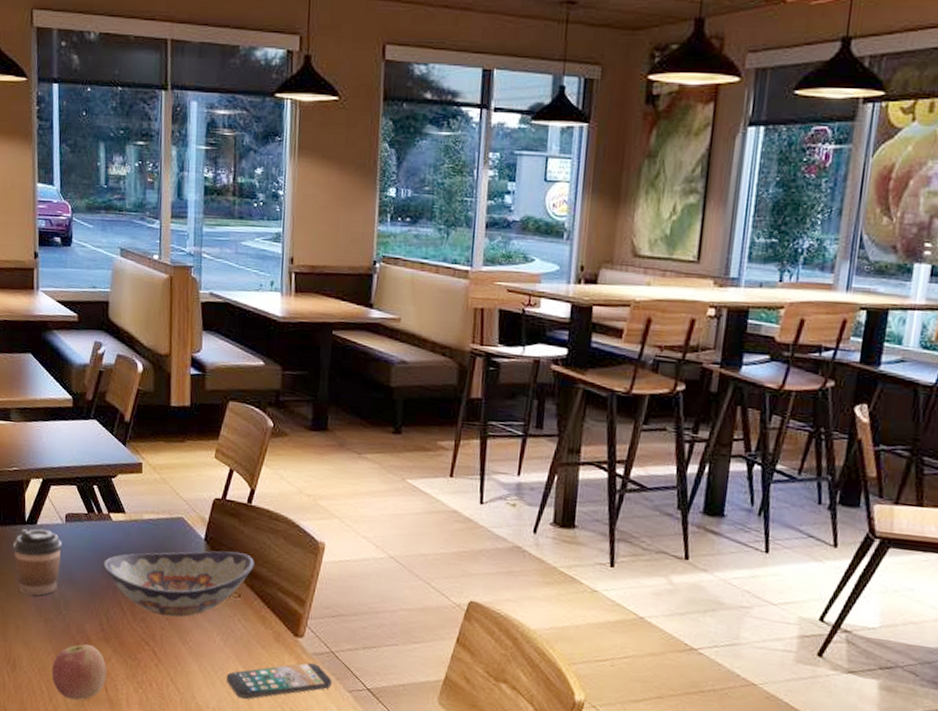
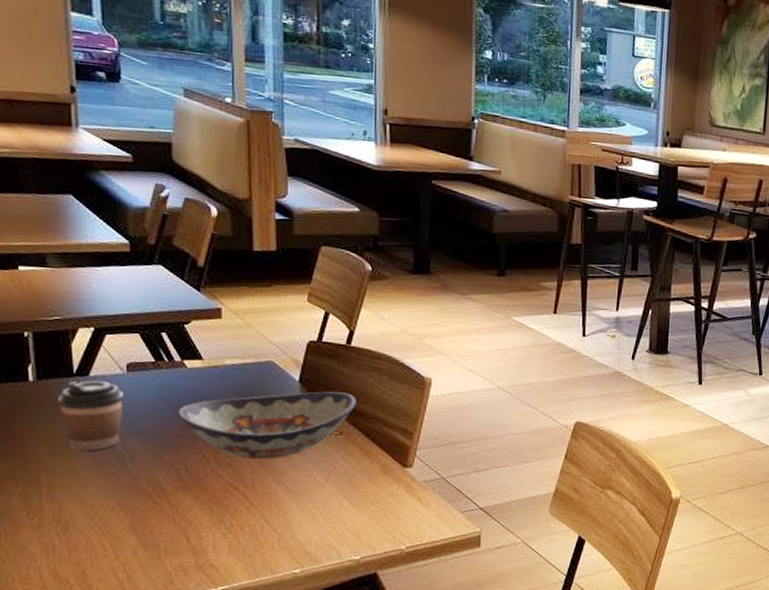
apple: present [51,644,107,701] -> none [116,496,187,554]
smartphone: present [226,663,332,699] -> none [329,490,444,532]

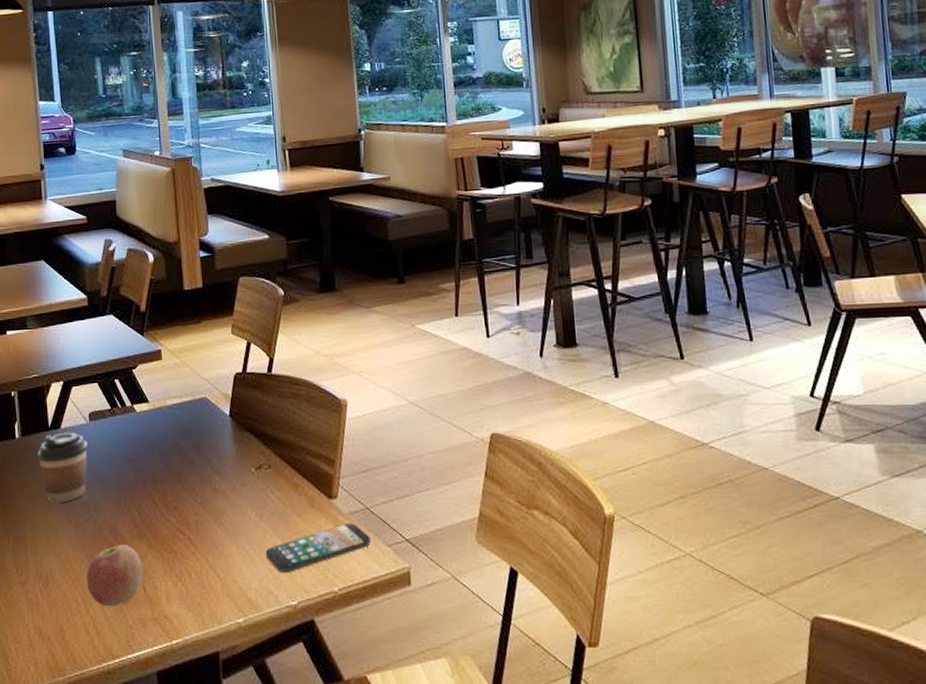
apple: none [116,496,187,554] -> present [86,545,143,607]
decorative bowl: present [178,391,357,460] -> none [131,423,281,501]
smartphone: none [329,490,444,532] -> present [265,523,371,574]

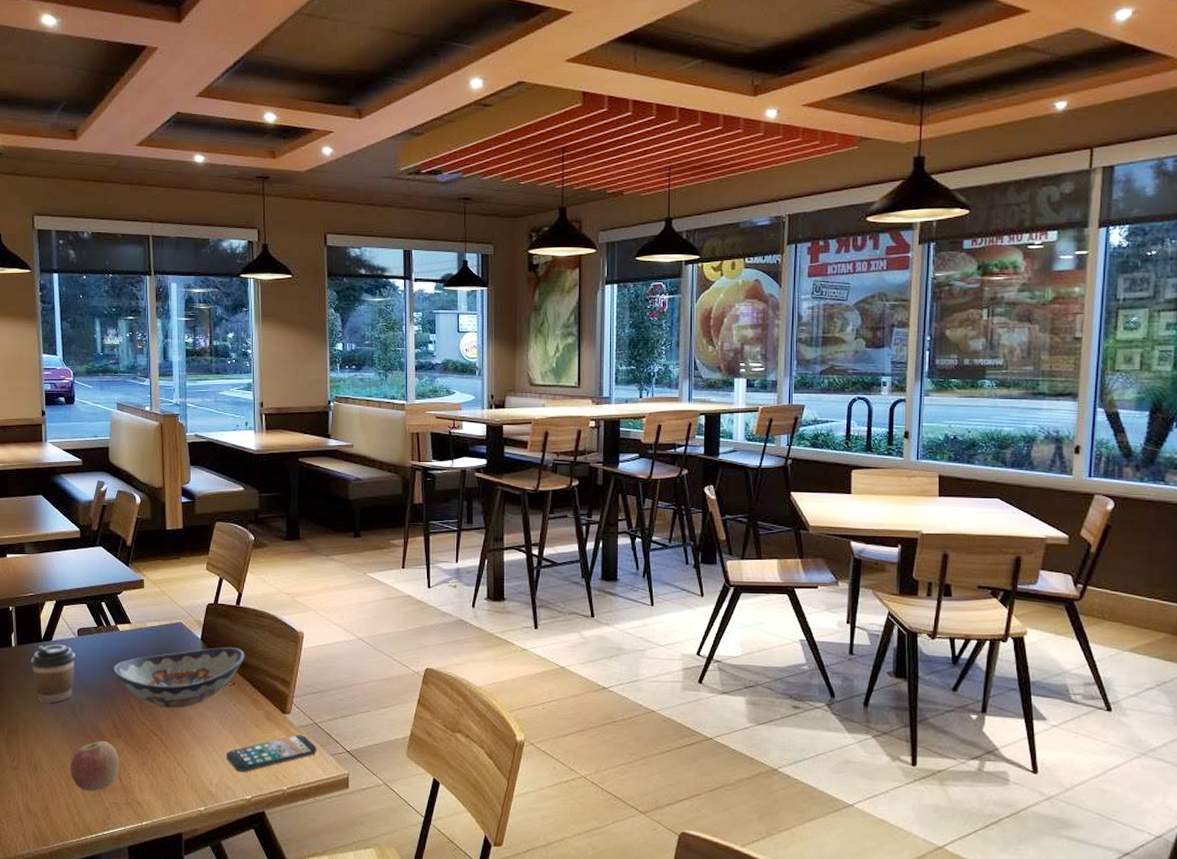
decorative bowl: none [131,423,281,501] -> present [113,647,245,709]

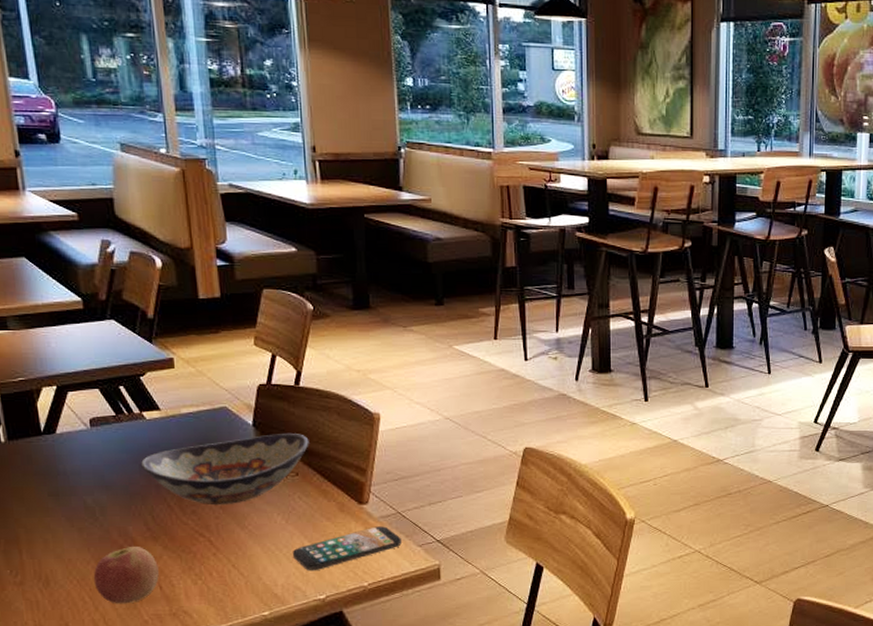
coffee cup: present [30,644,75,703] -> none [28,437,90,507]

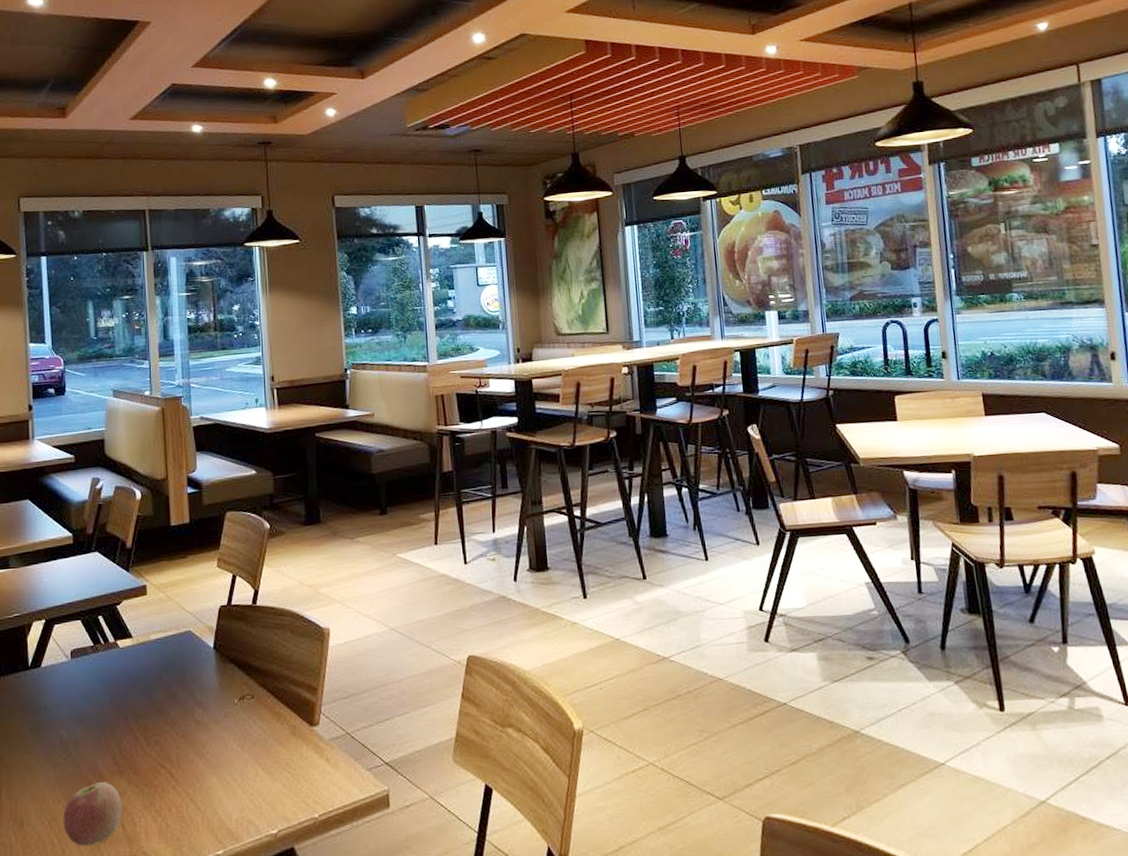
decorative bowl: present [141,434,309,505] -> none [113,654,264,734]
smartphone: present [292,526,402,571] -> none [246,749,351,803]

